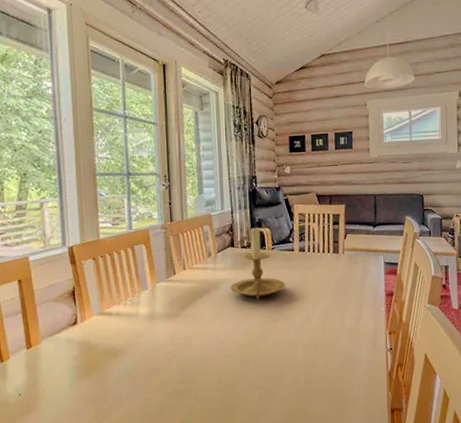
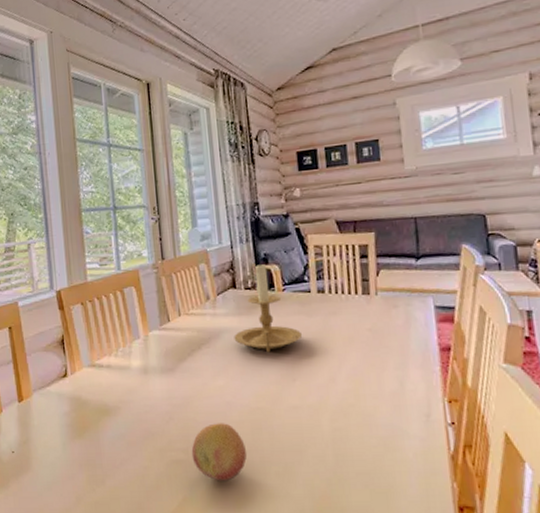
fruit: none [190,358,236,406] -> present [191,423,247,481]

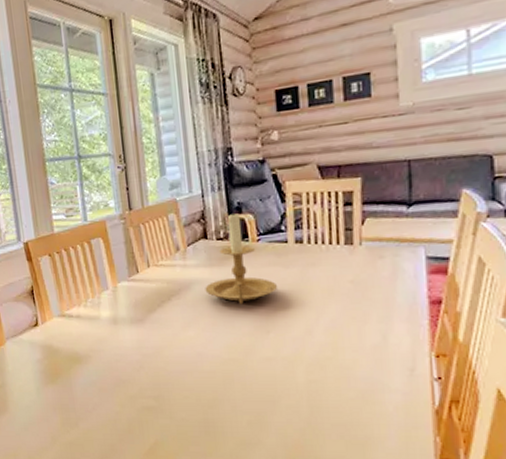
fruit: present [191,423,247,481] -> none [162,373,218,428]

